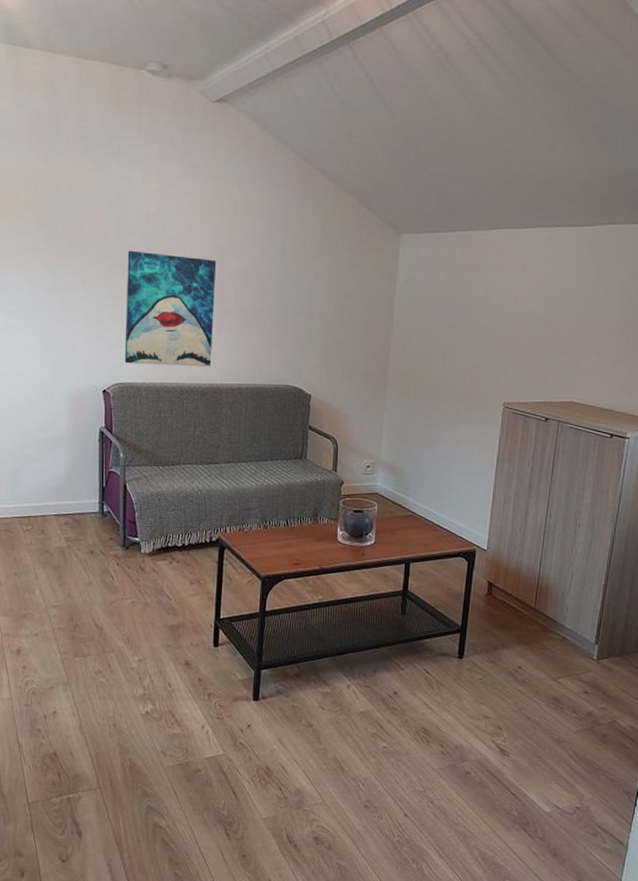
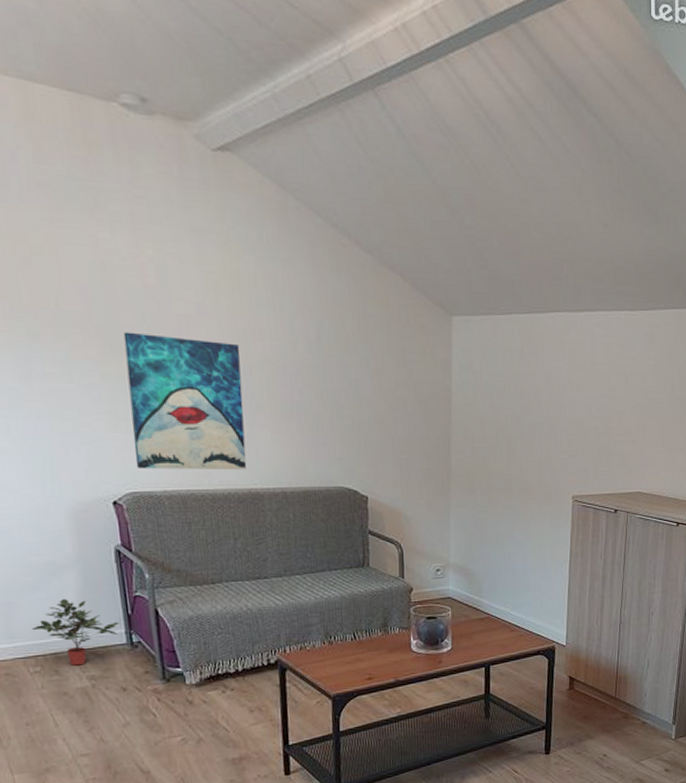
potted plant: none [29,469,96,528] -> present [31,598,120,666]

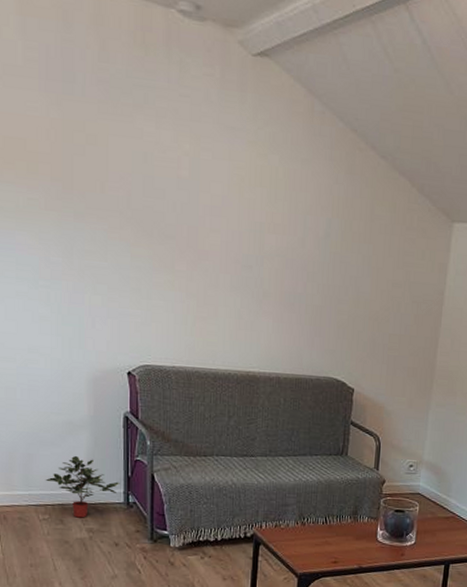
wall art: present [123,332,247,469] -> none [151,218,255,353]

